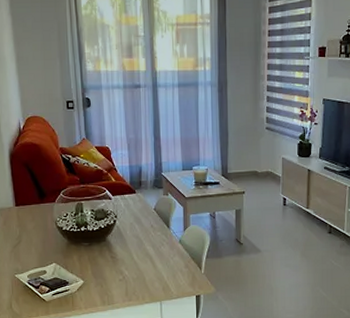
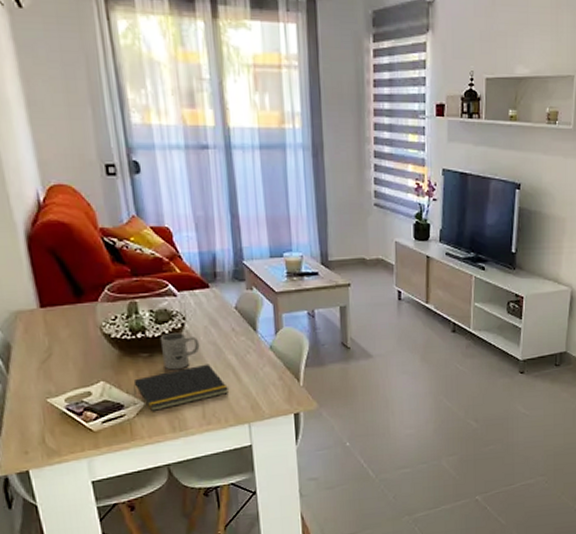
notepad: none [76,252,147,289] -> present [133,364,230,412]
mug: none [97,228,126,257] -> present [160,333,200,370]

